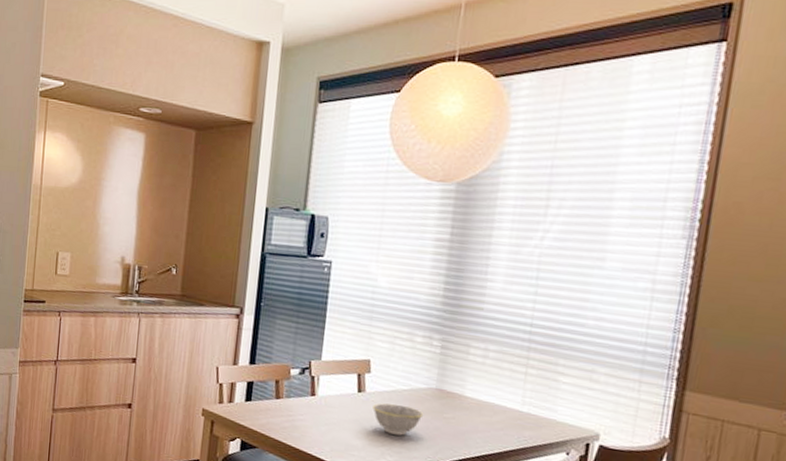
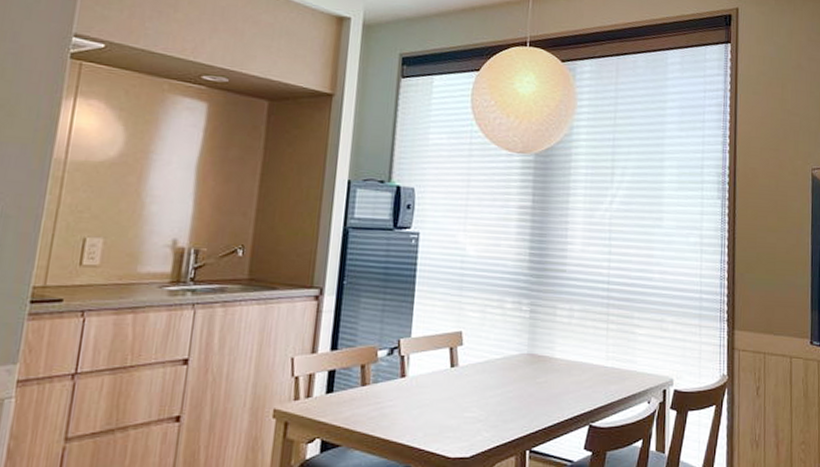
bowl: present [373,403,424,436] -> none [466,375,518,408]

